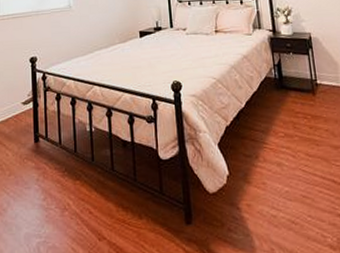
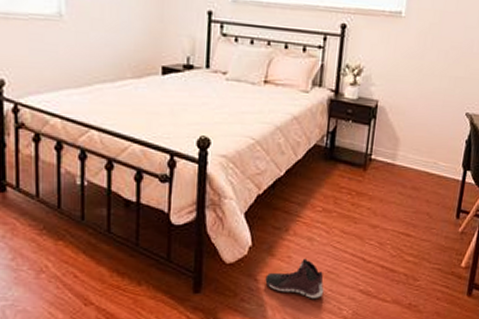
sneaker: none [246,184,304,227] -> present [265,258,324,299]

